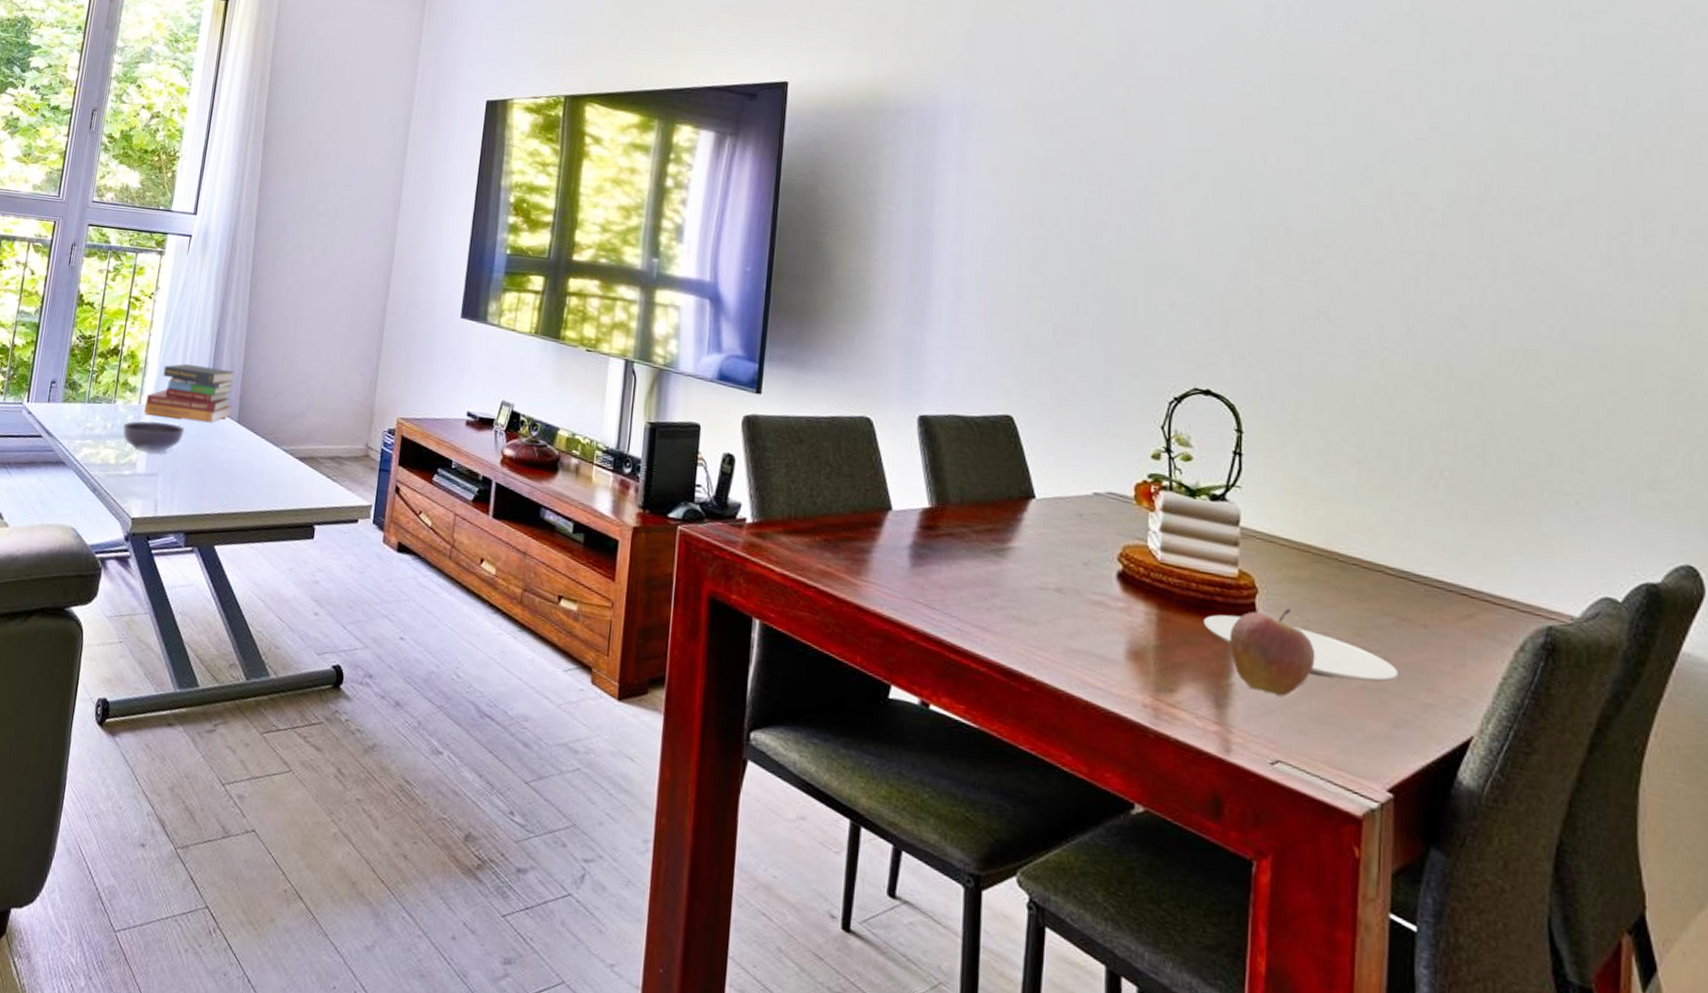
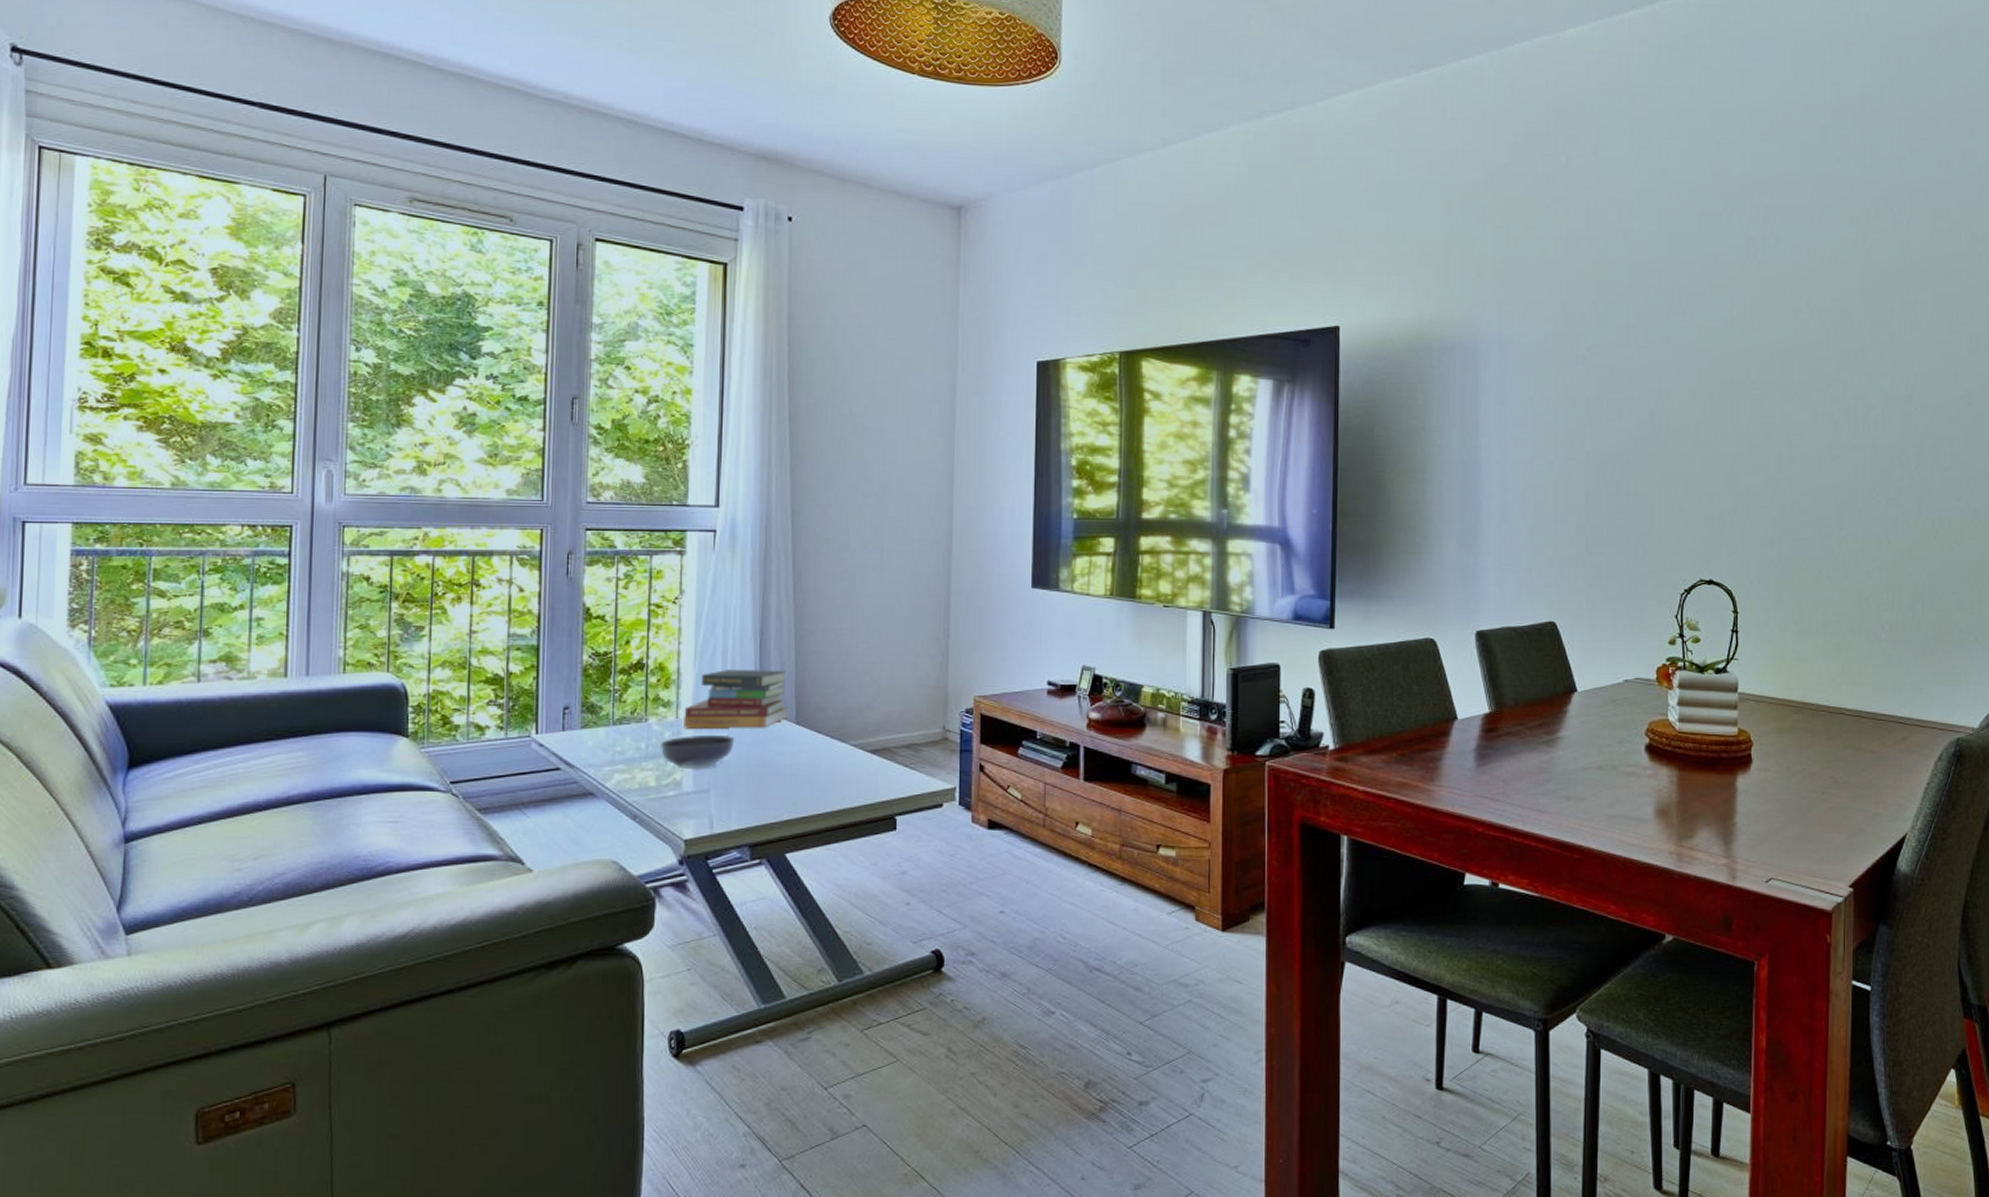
plate: present [1204,614,1398,683] -> none [1713,766,1855,806]
fruit: present [1229,608,1316,696] -> none [1732,754,1796,826]

